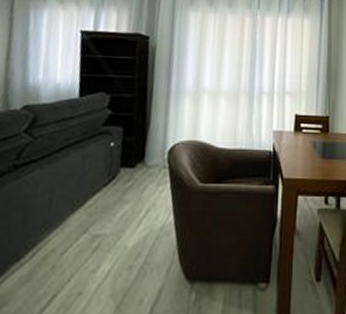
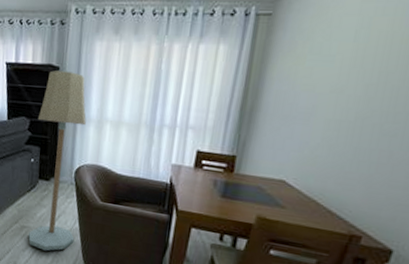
floor lamp: none [102,40,181,264] -> present [28,70,86,251]

